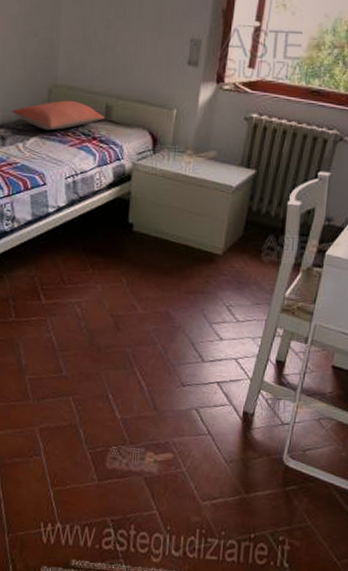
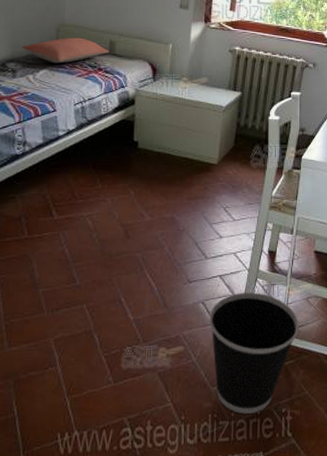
wastebasket: none [203,404,307,536] -> present [210,292,299,414]

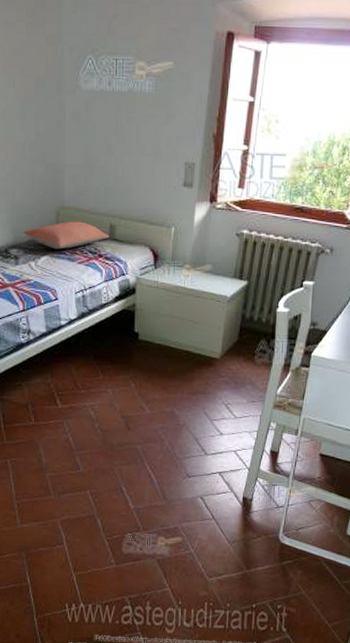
wastebasket: present [210,292,299,414] -> none [208,491,299,606]

